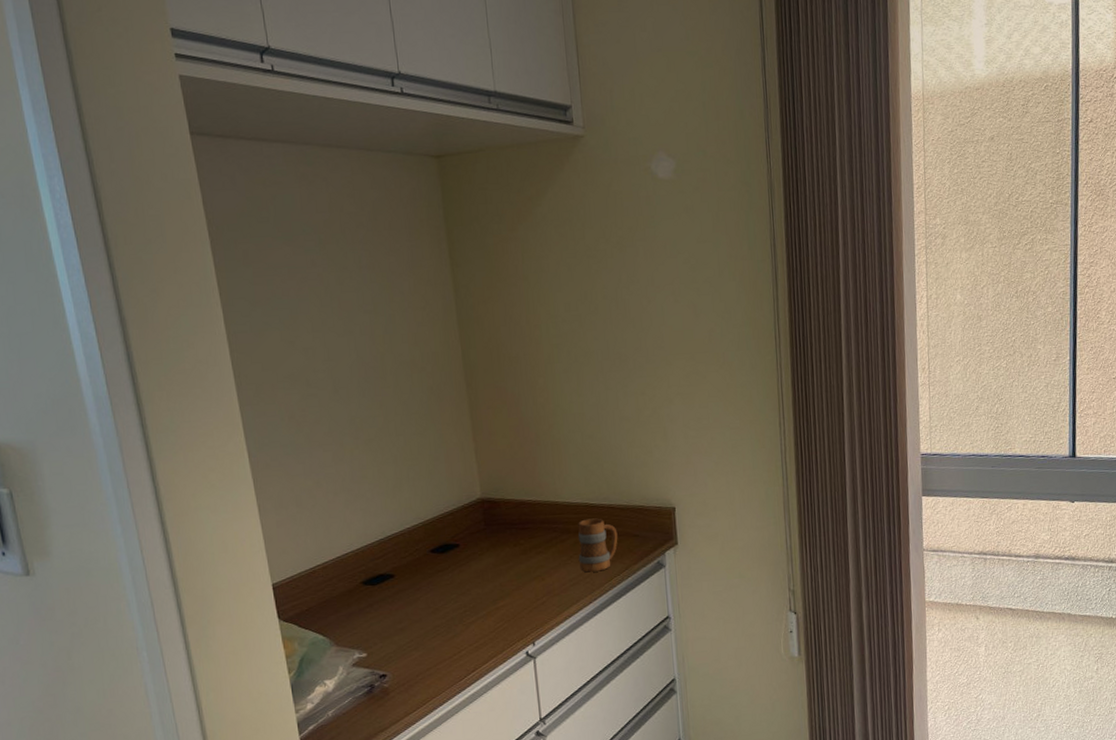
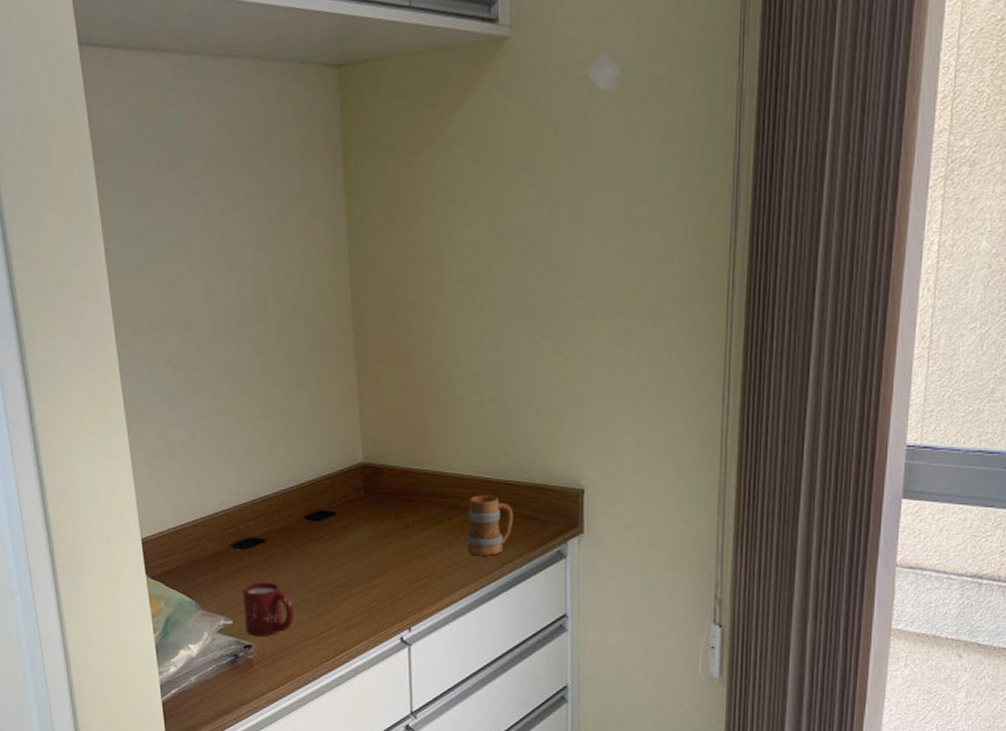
cup: none [375,613,426,665] -> present [243,582,295,636]

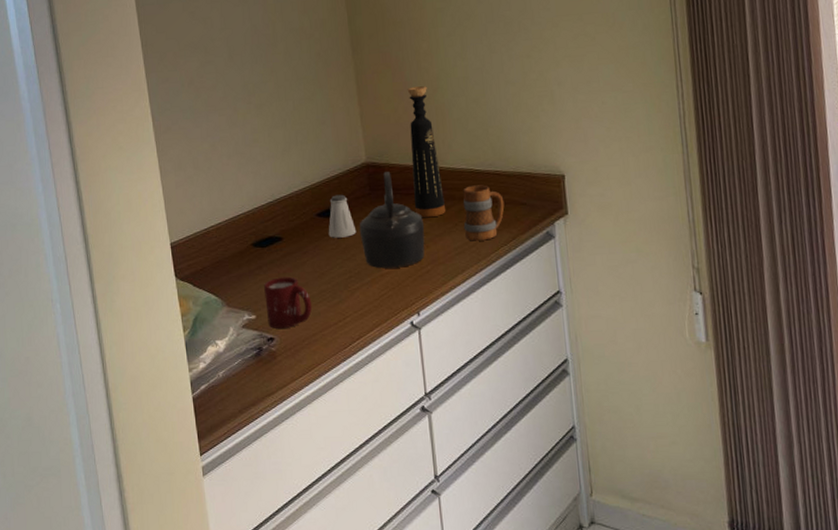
saltshaker: none [316,496,348,544] -> present [328,194,357,238]
kettle: none [350,474,423,580] -> present [359,172,425,269]
bottle: none [413,380,447,528] -> present [407,86,445,218]

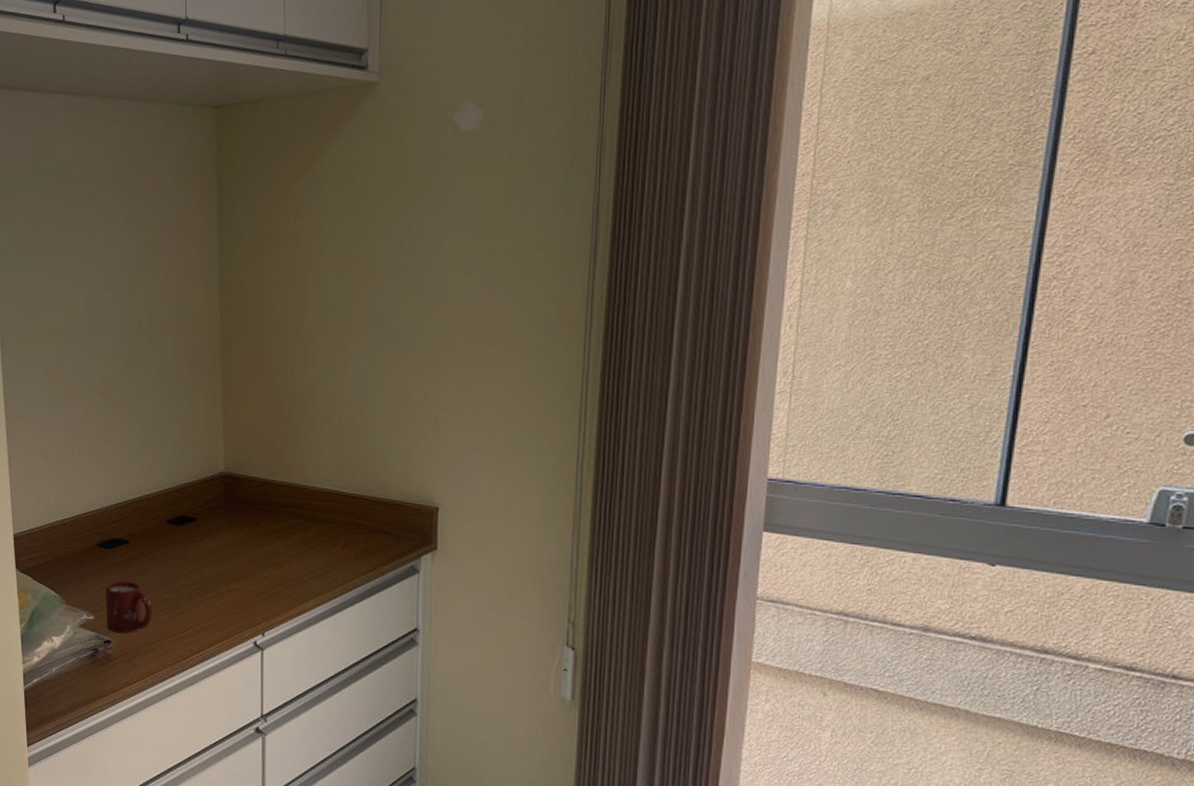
saltshaker: present [328,194,357,238] -> none [177,503,207,548]
kettle: present [359,172,425,269] -> none [210,484,280,585]
bottle: present [407,86,445,218] -> none [270,397,304,538]
mug: present [463,185,505,241] -> none [321,508,368,568]

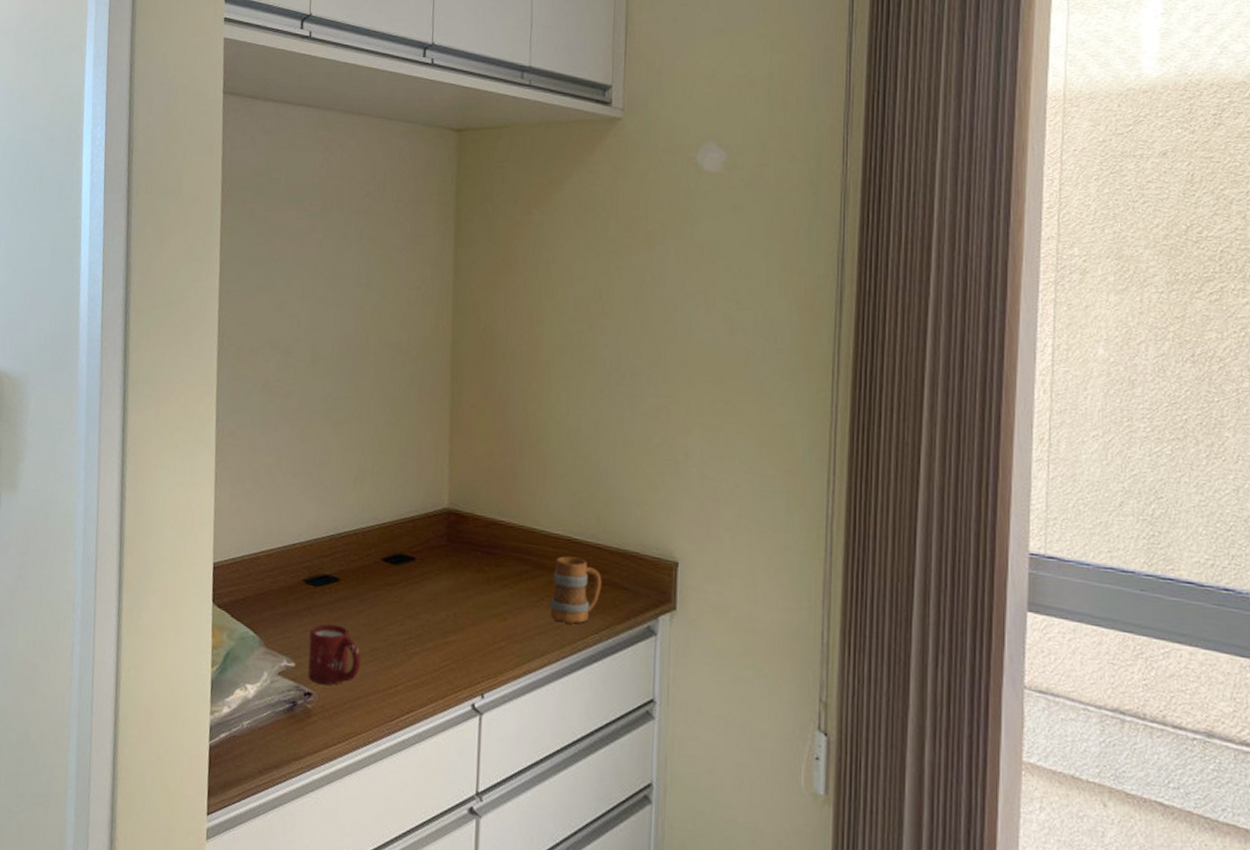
mug: none [321,508,368,568] -> present [550,556,602,624]

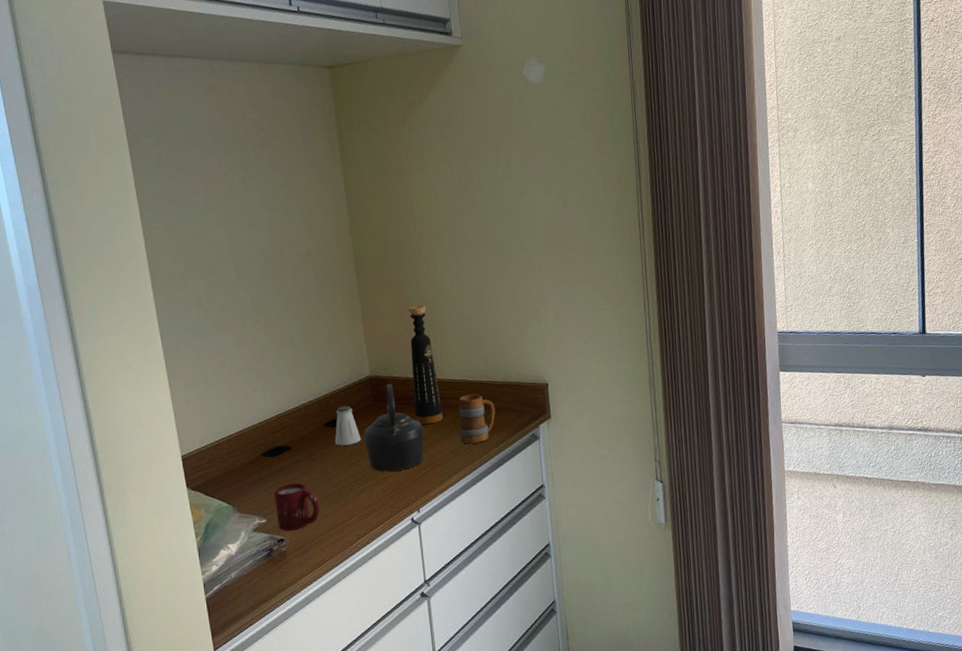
saltshaker: none [392,539,425,592] -> present [334,405,362,446]
kettle: none [428,523,505,638] -> present [363,384,424,472]
bottle: none [495,430,533,586] -> present [407,305,443,425]

